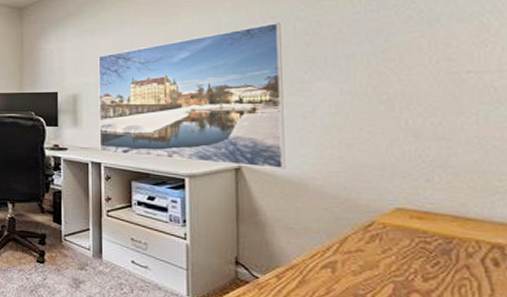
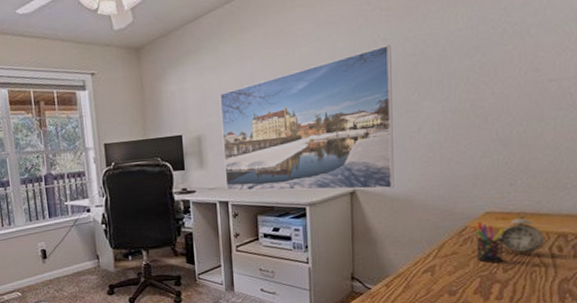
pen holder: none [385,218,423,269] -> present [476,221,506,263]
alarm clock: none [416,211,474,267] -> present [500,210,544,257]

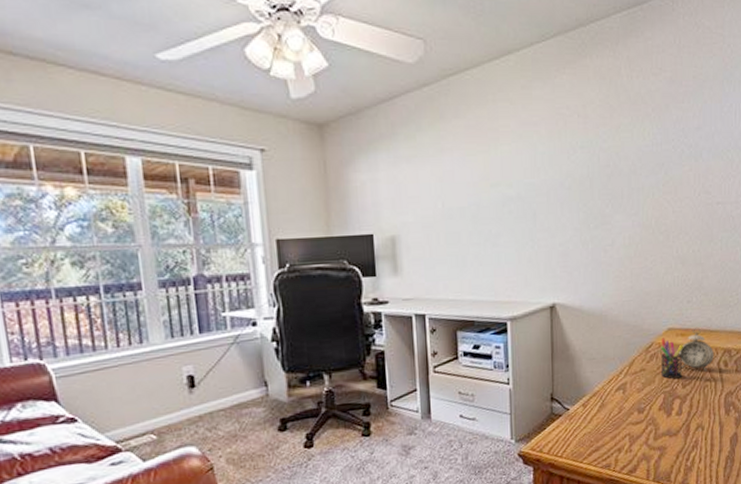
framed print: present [219,45,394,192] -> none [416,153,591,304]

